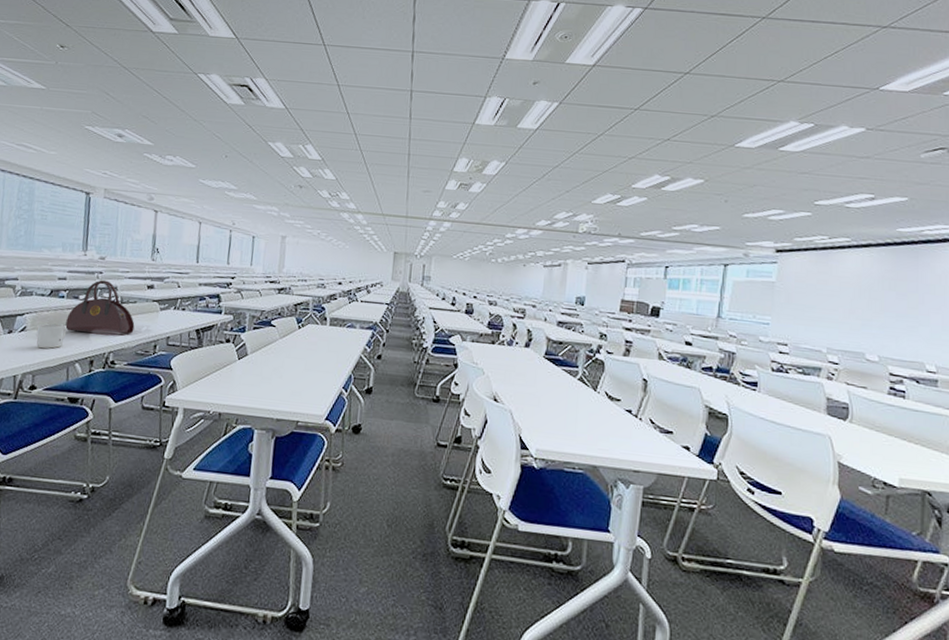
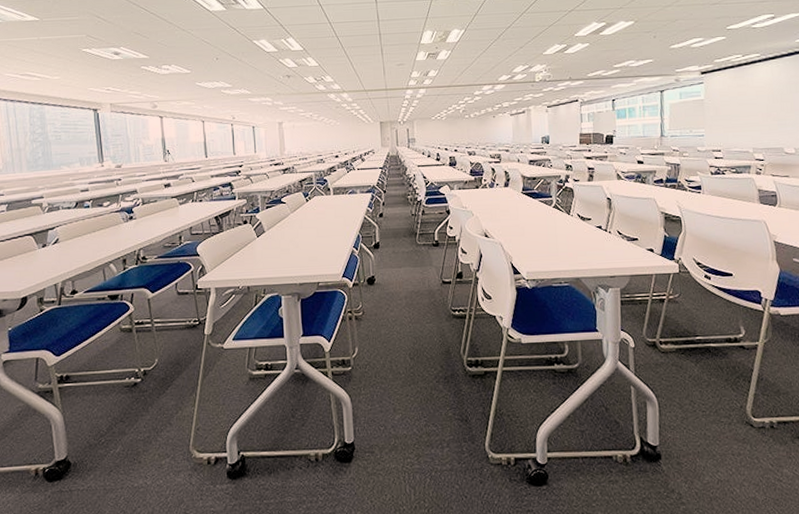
mug: present [36,323,67,349] -> none [69,231,97,256]
handbag: present [65,280,135,336] -> none [95,186,159,237]

